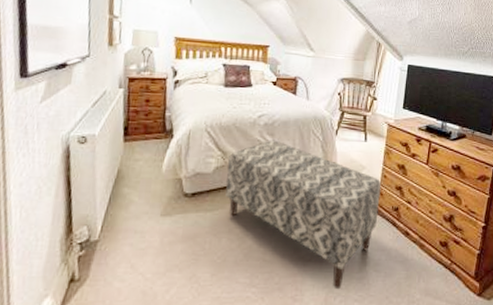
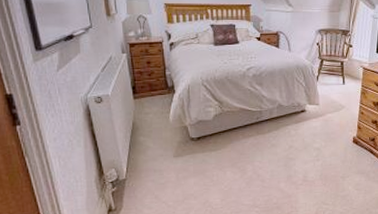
bench: present [226,140,382,290] -> none [225,88,359,206]

